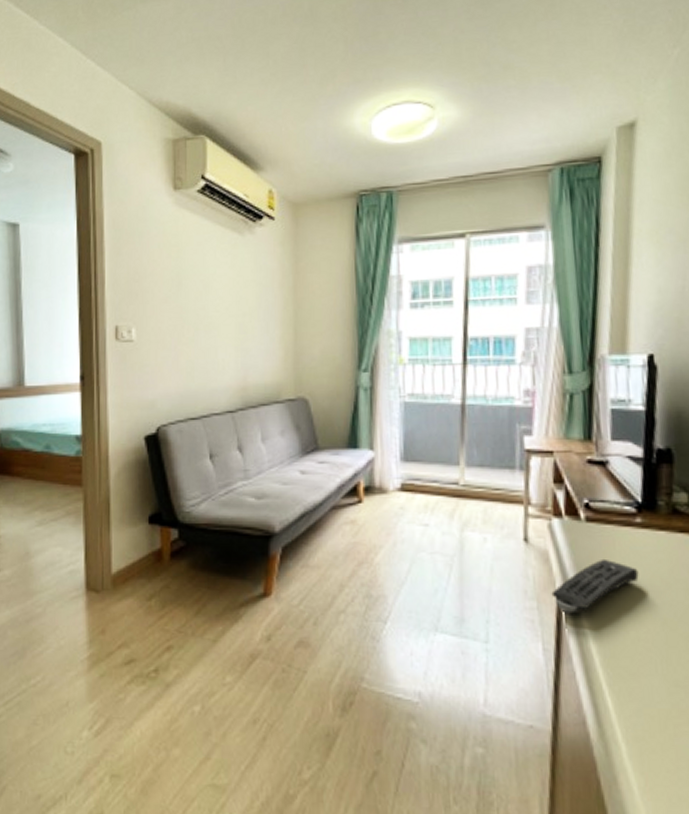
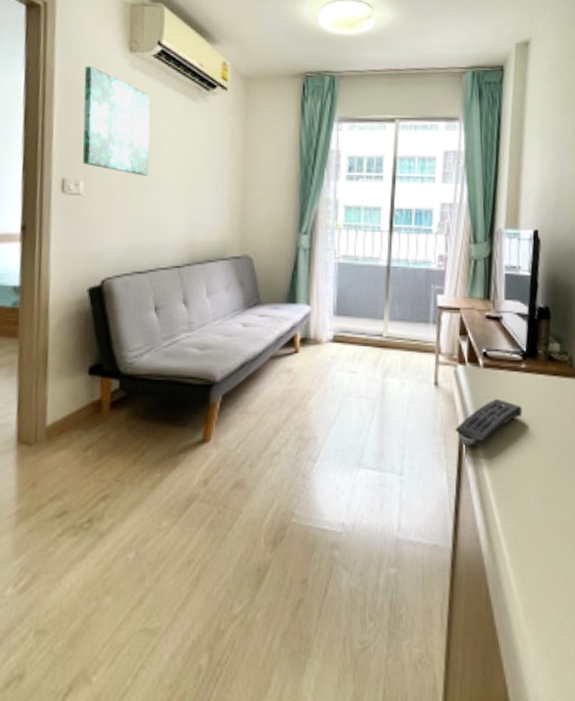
wall art: none [132,209,198,318] -> present [82,66,151,176]

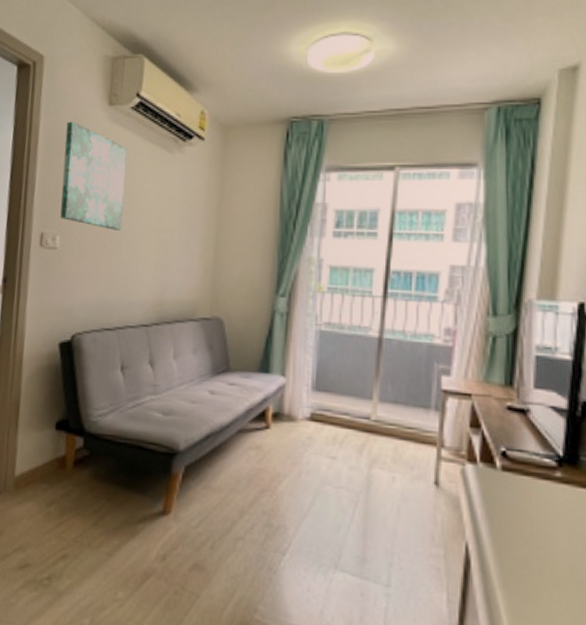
remote control: present [455,398,522,446] -> none [460,511,555,566]

